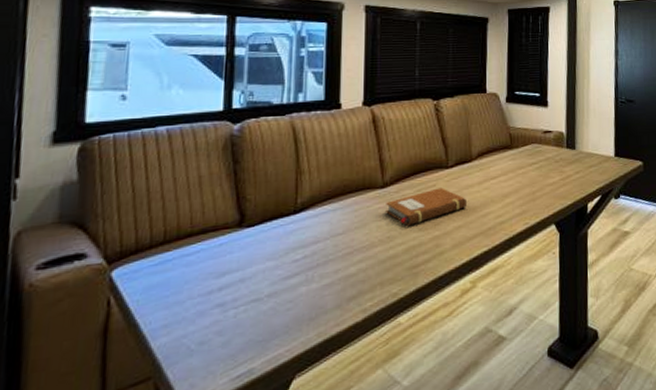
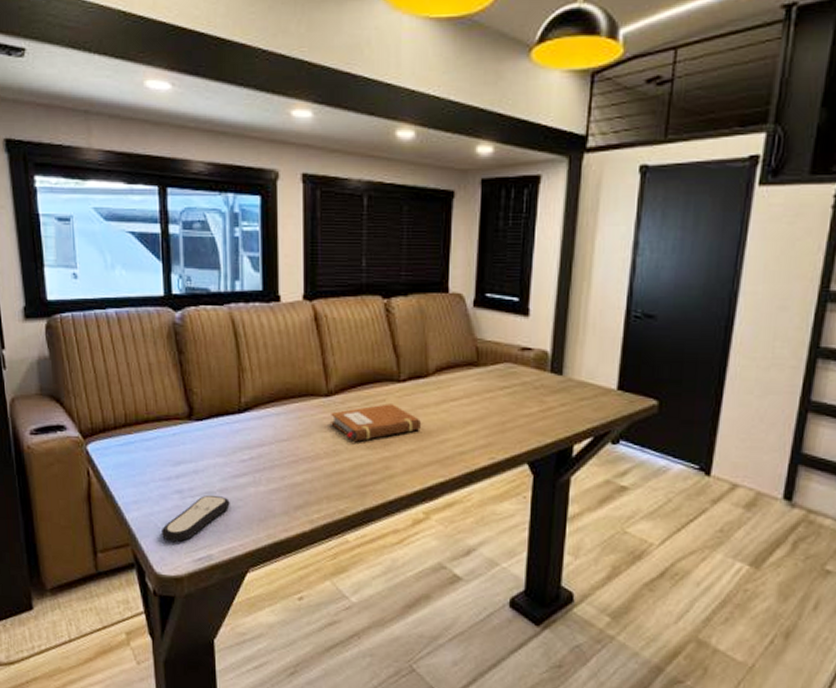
remote control: none [193,301,278,363] -> present [160,494,230,542]

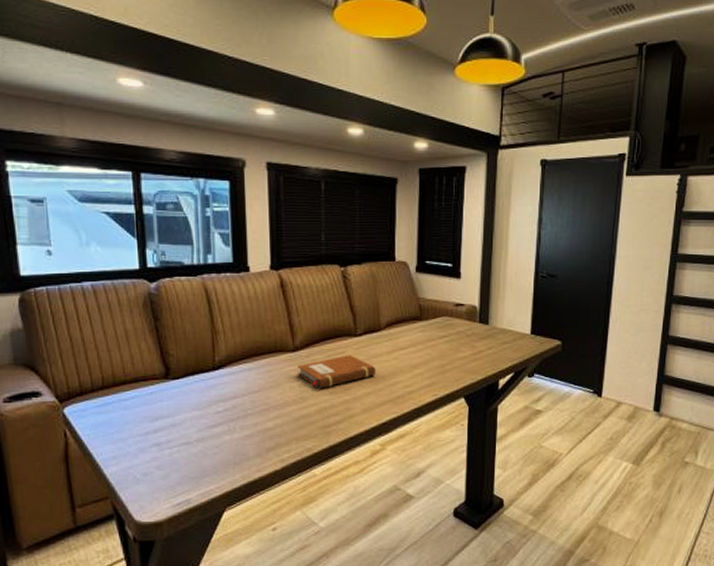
remote control: present [160,494,230,542] -> none [140,445,207,491]

